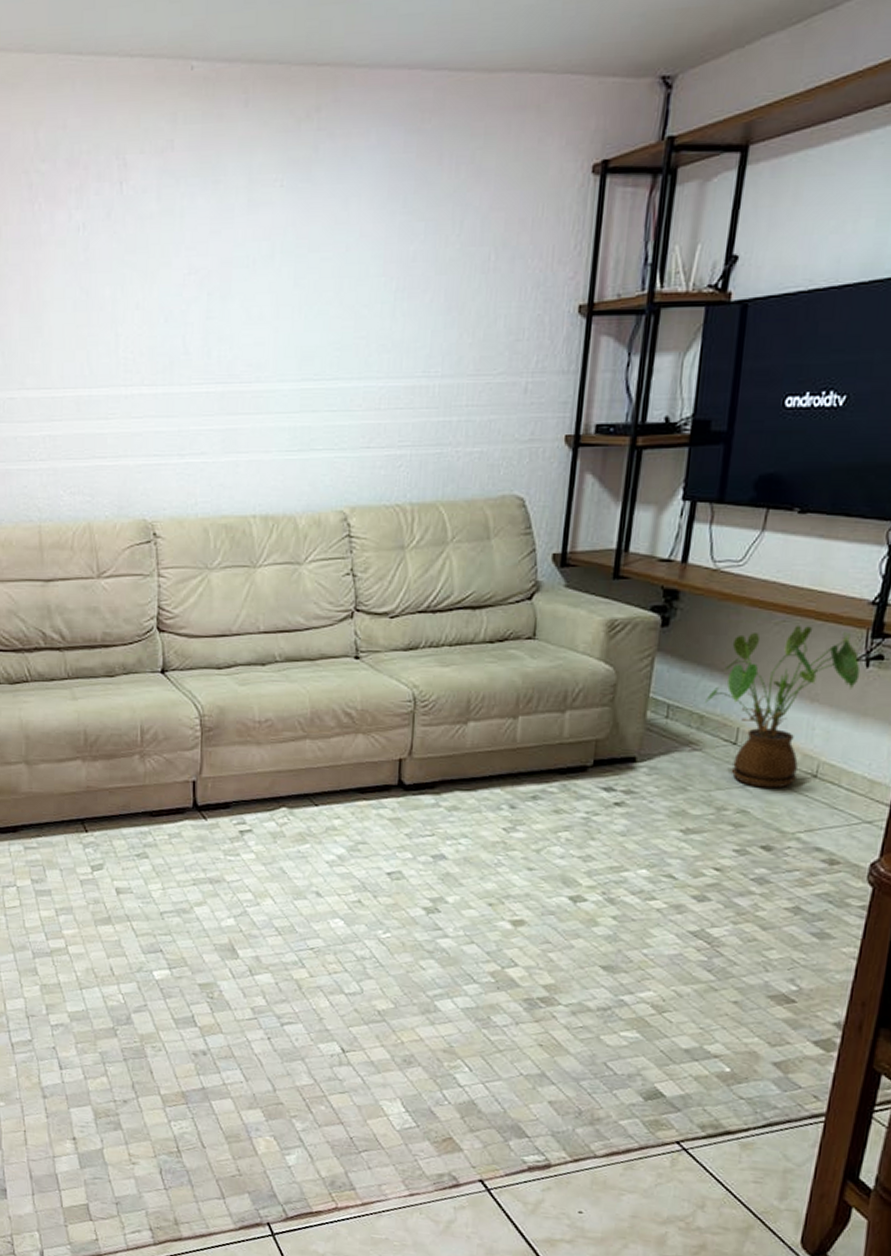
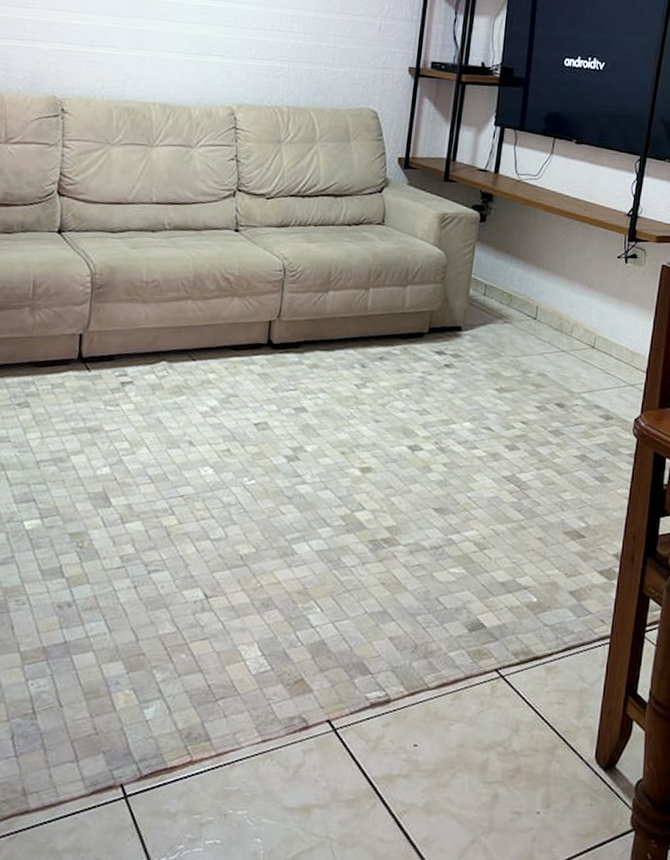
house plant: present [705,624,861,789] -> none [513,227,622,356]

